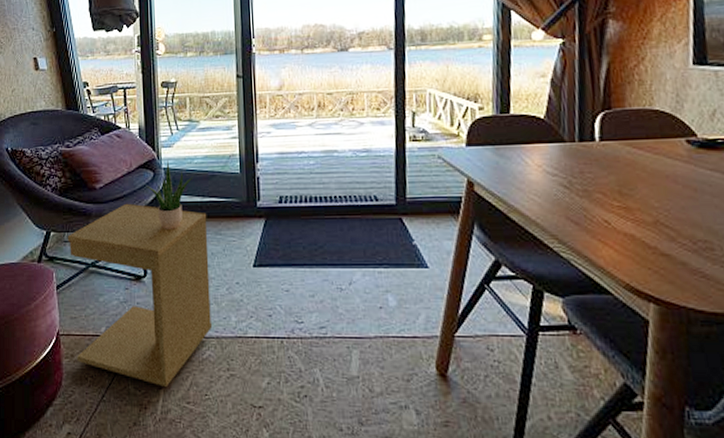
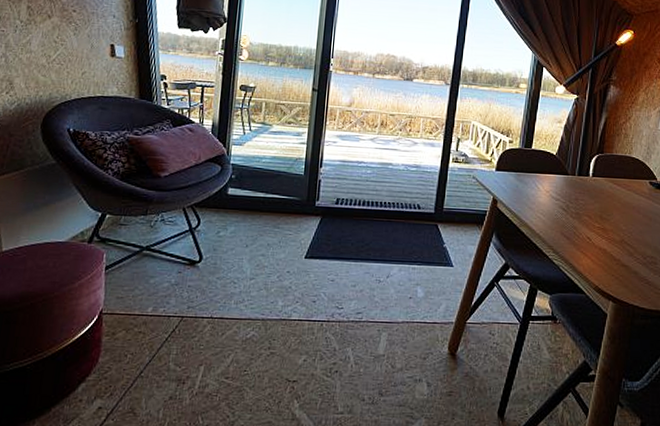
side table: present [67,203,213,387] -> none [118,193,268,363]
potted plant: present [147,159,193,230] -> none [213,156,260,220]

